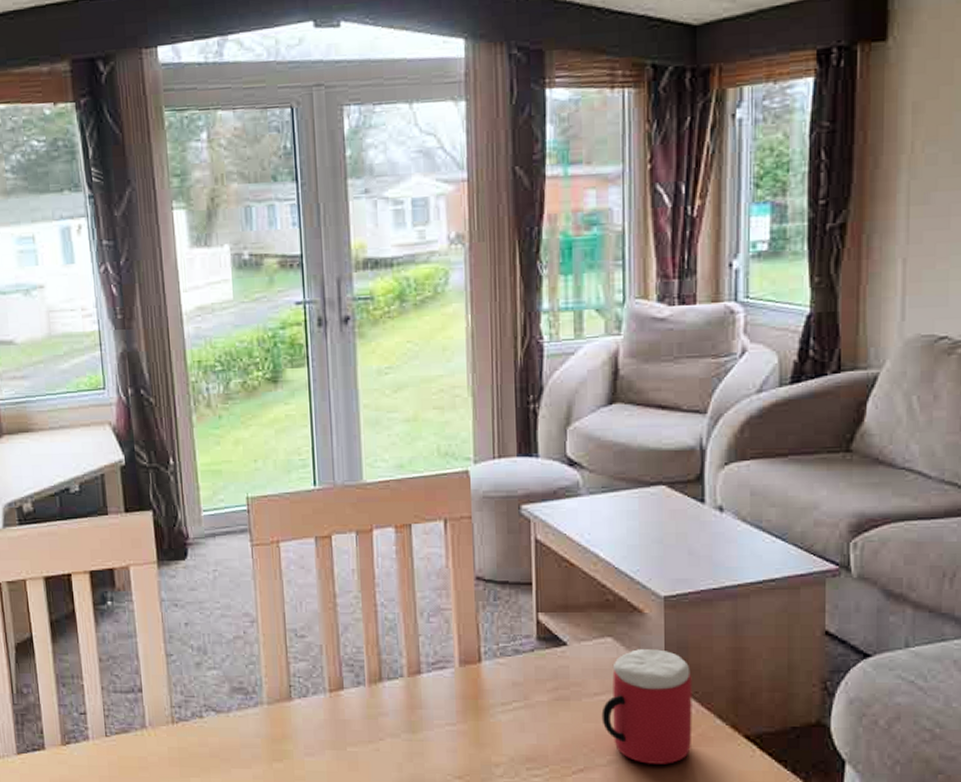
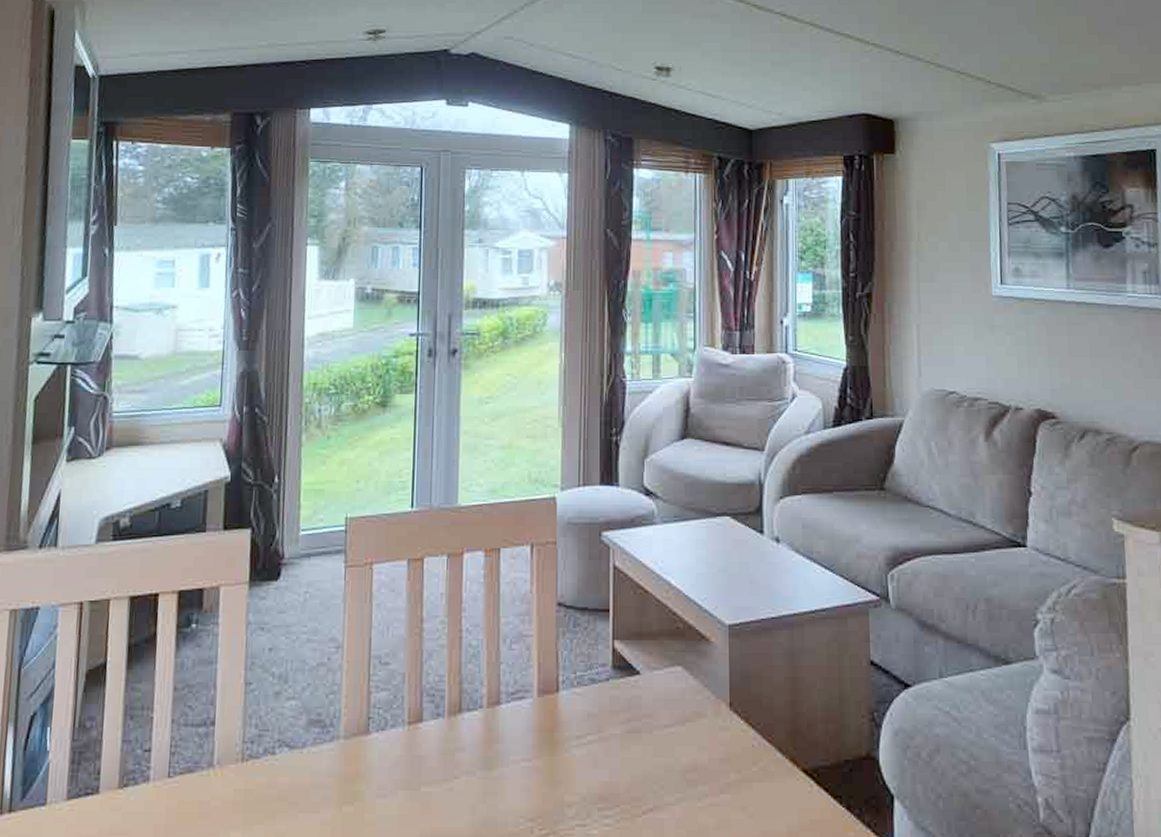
mug: present [601,649,692,764] -> none [671,679,755,802]

